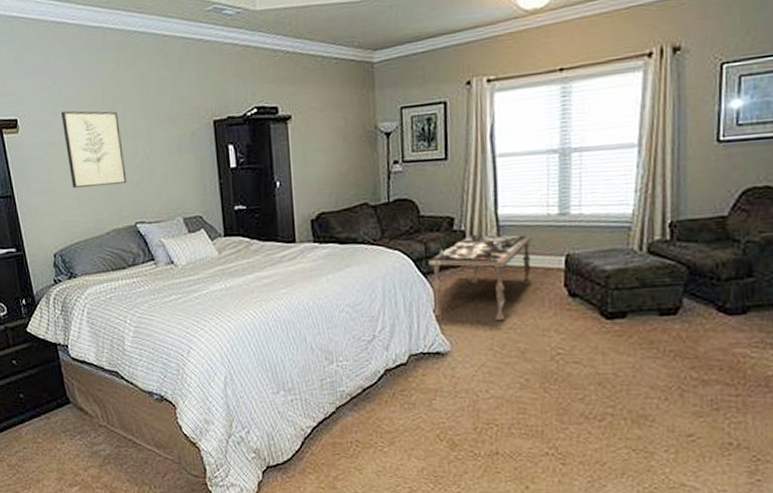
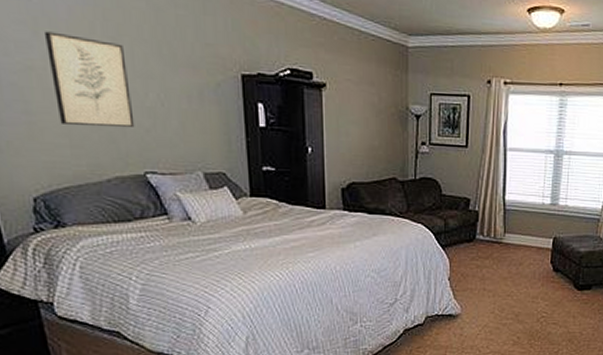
coffee table: present [429,234,534,321] -> none [447,215,531,290]

